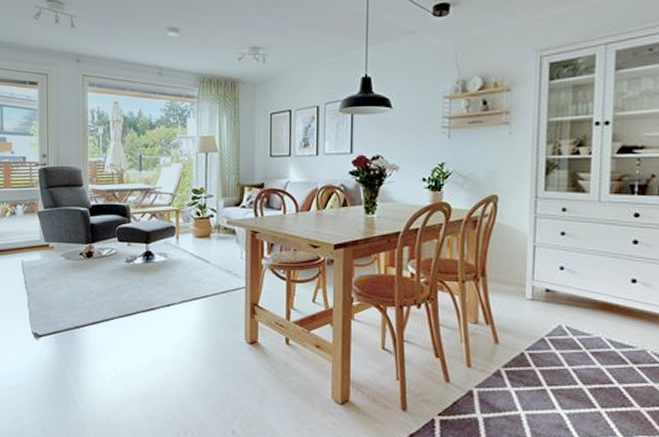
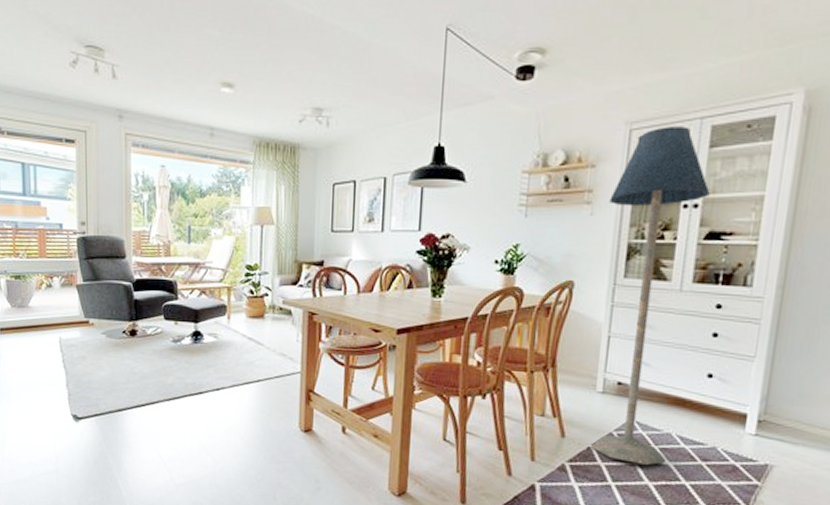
floor lamp: none [523,52,619,370] -> present [590,126,710,466]

